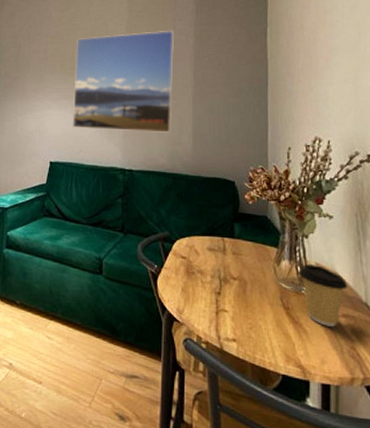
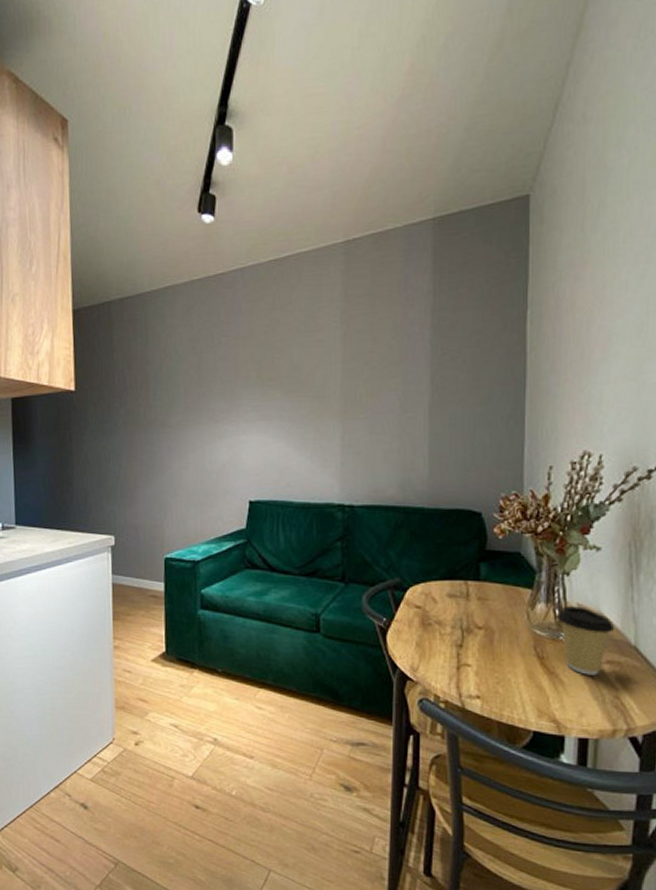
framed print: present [72,30,175,133] -> none [274,319,406,458]

